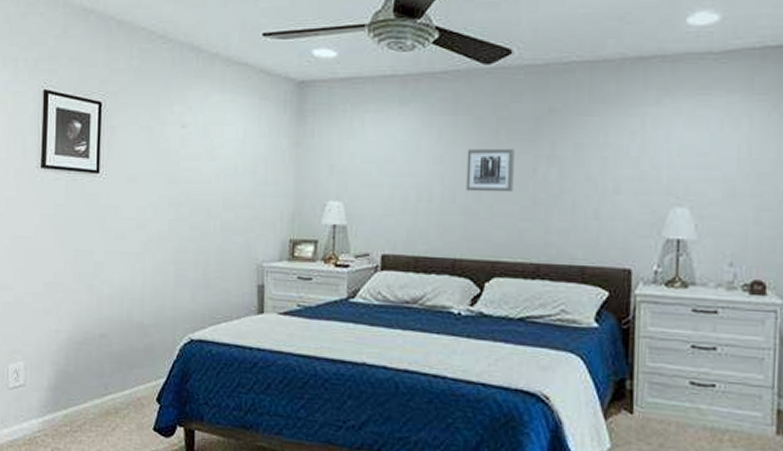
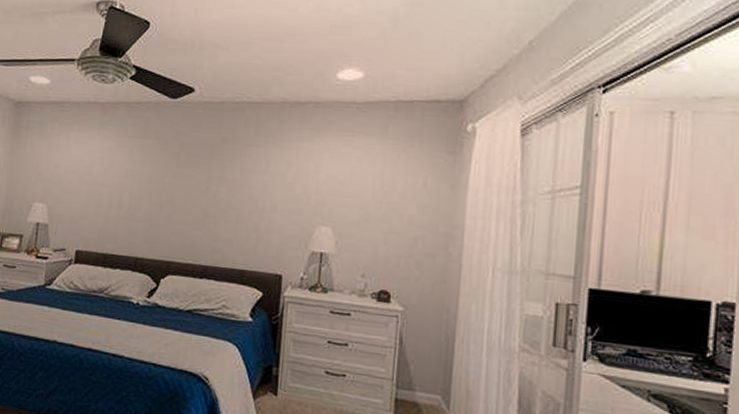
wall art: present [466,148,515,193] -> none [150,167,192,205]

